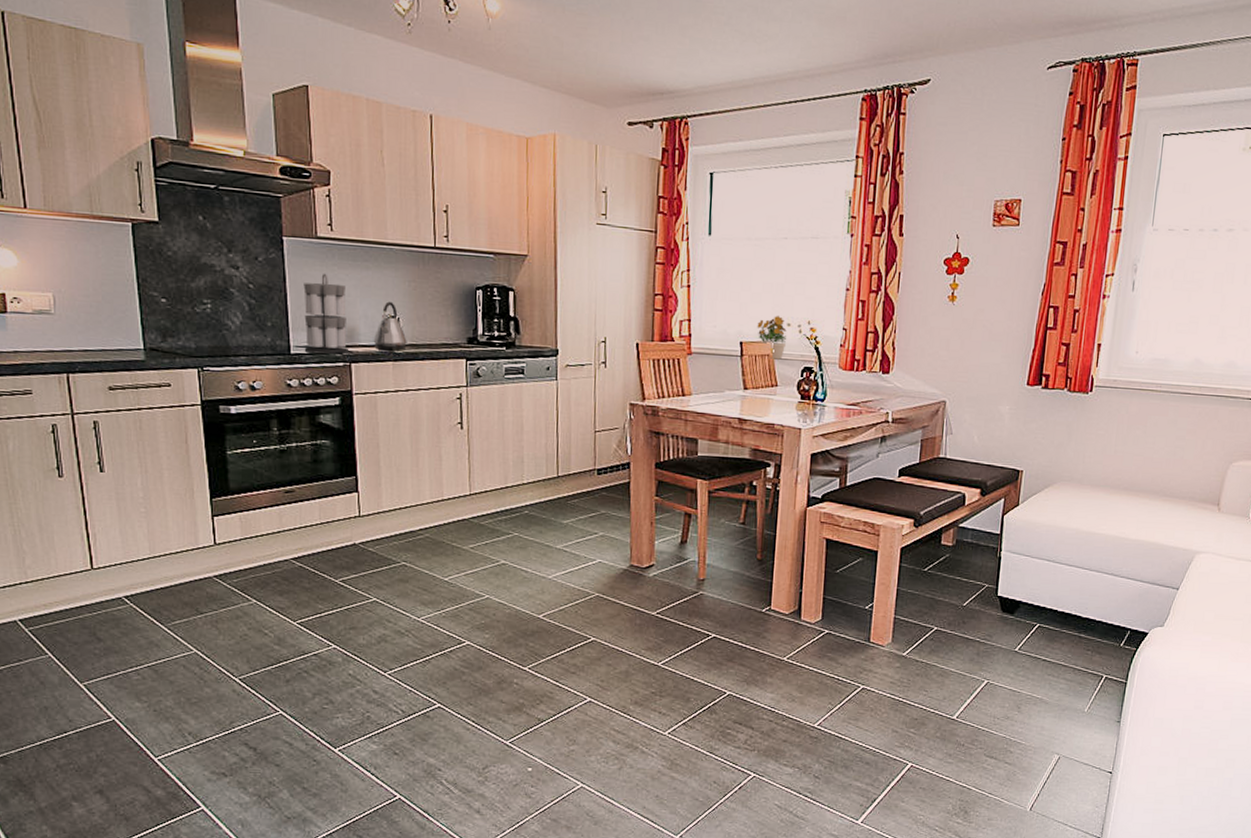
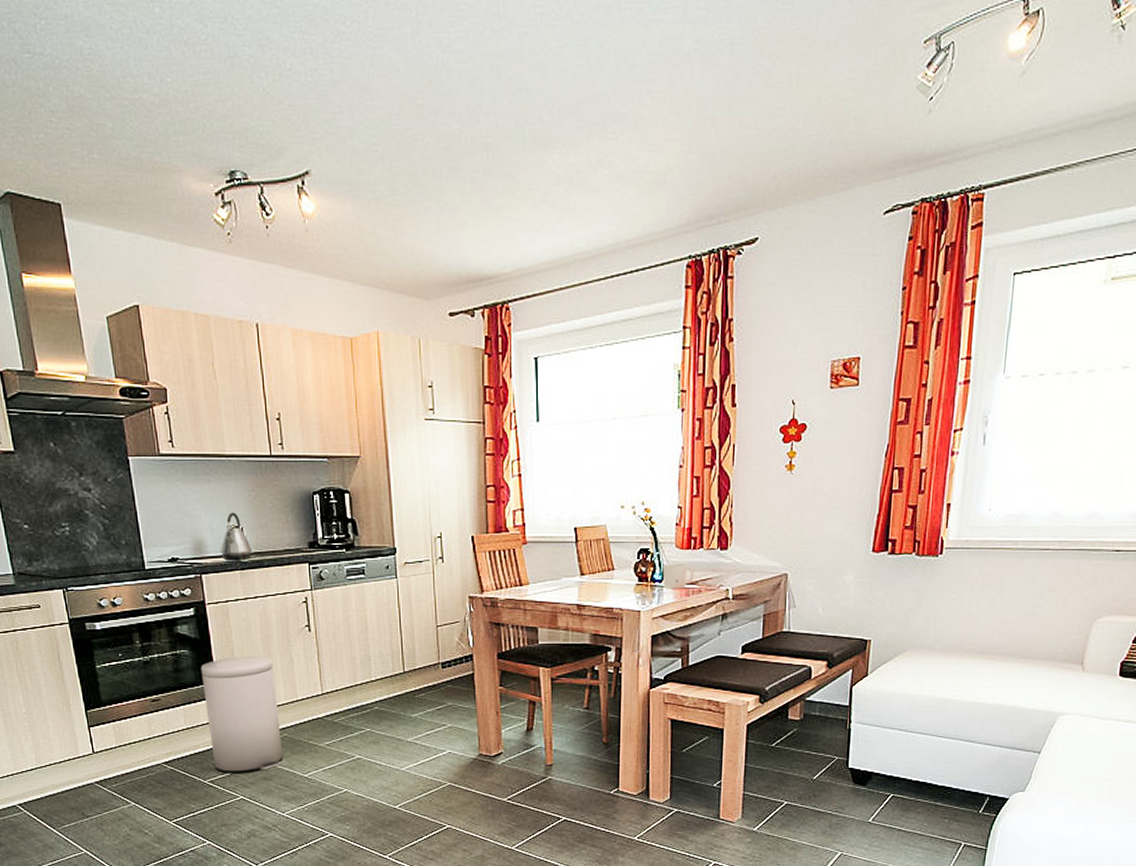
spice rack: present [303,273,350,355] -> none [151,489,200,568]
pedal bin: none [342,450,423,575] -> present [201,655,283,774]
flowerpot: present [757,316,787,360] -> none [590,499,620,543]
mug: none [825,383,856,410] -> present [662,563,695,589]

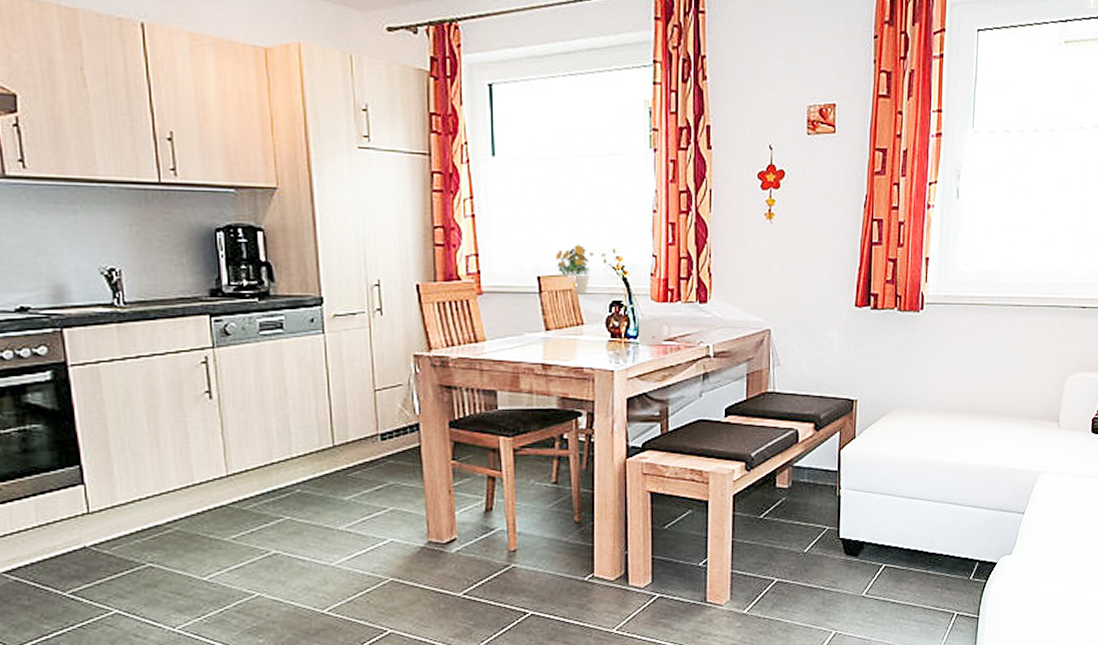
pedal bin: present [201,655,283,774] -> none [60,430,174,582]
kettle: present [220,512,252,561] -> none [89,251,133,312]
flowerpot: none [590,499,620,543] -> present [555,245,589,294]

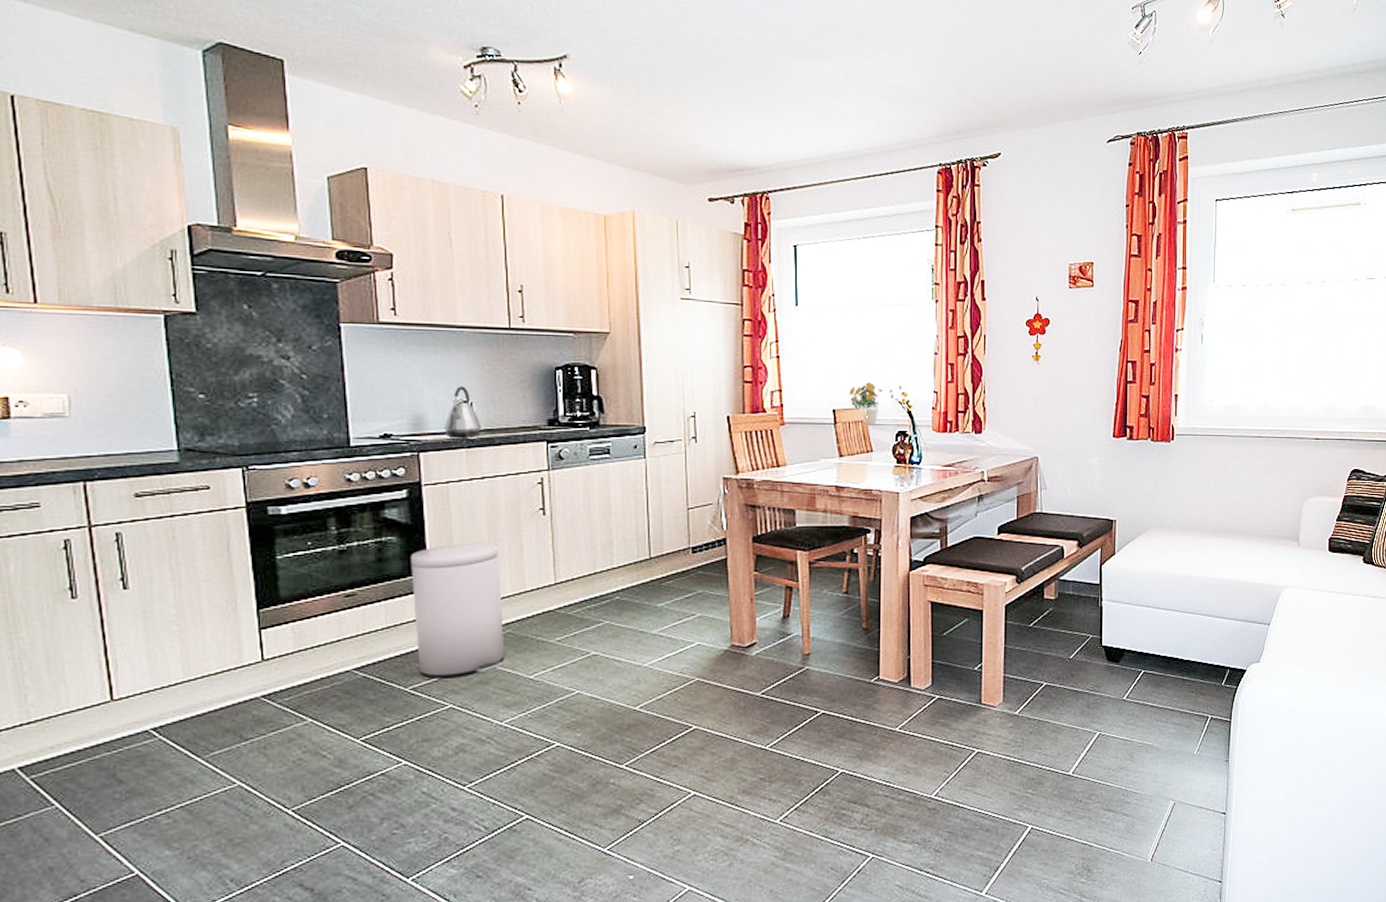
pedal bin: none [60,430,174,582] -> present [410,542,505,679]
kettle: none [89,251,133,312] -> present [443,386,482,439]
mug: present [637,317,672,346] -> none [920,446,951,471]

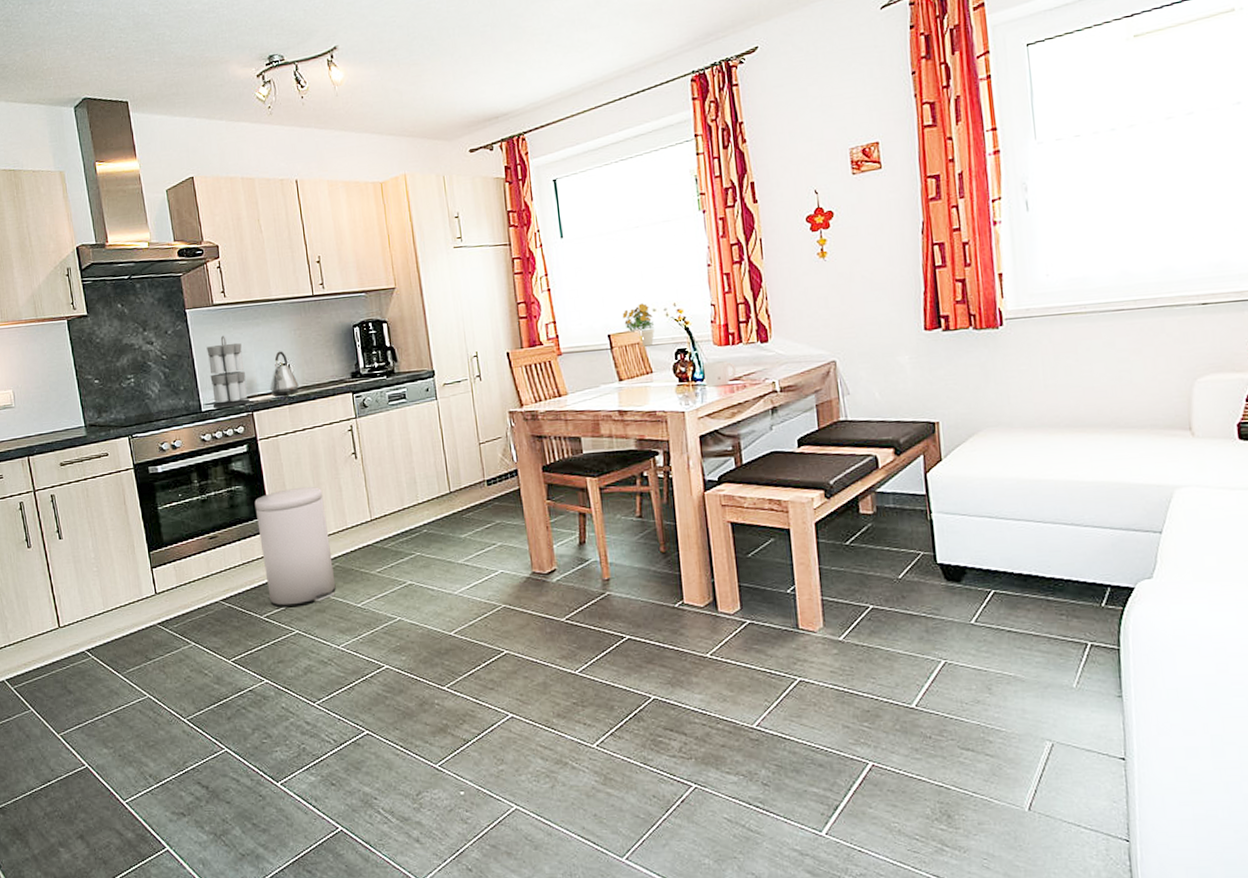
spice rack: none [364,359,418,445] -> present [206,335,251,409]
mug: none [920,446,951,471] -> present [702,360,737,387]

